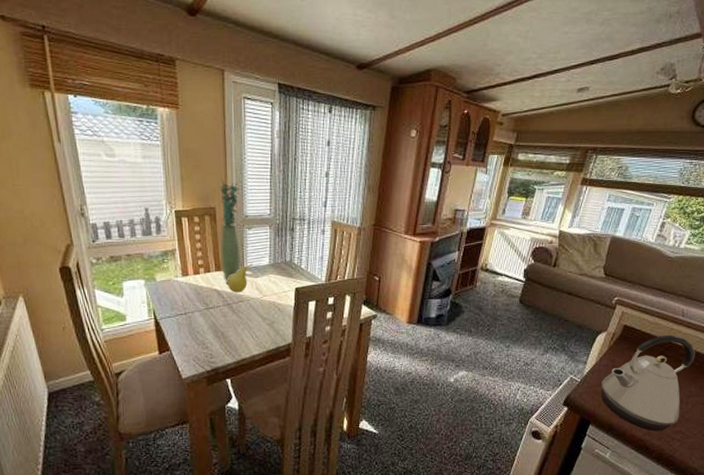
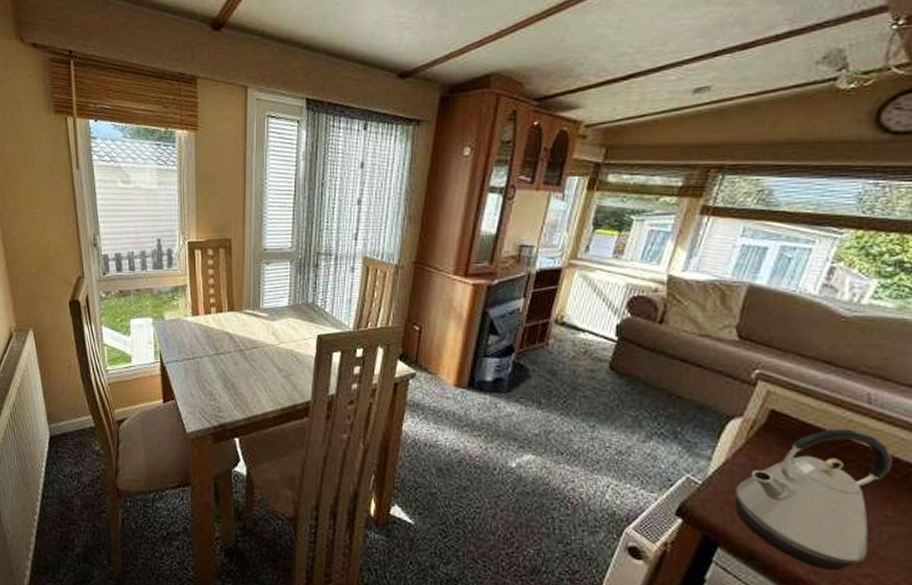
vase: present [219,179,240,284] -> none [234,208,258,327]
fruit: present [228,263,253,293] -> none [241,304,270,337]

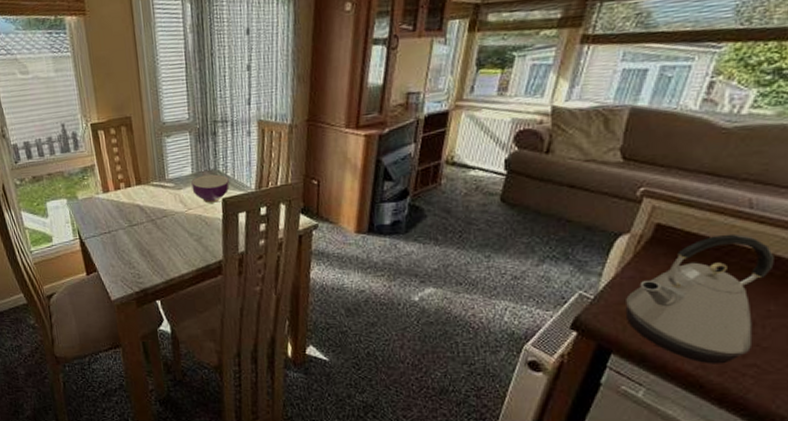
bowl: none [287,308,326,339] -> present [191,174,230,203]

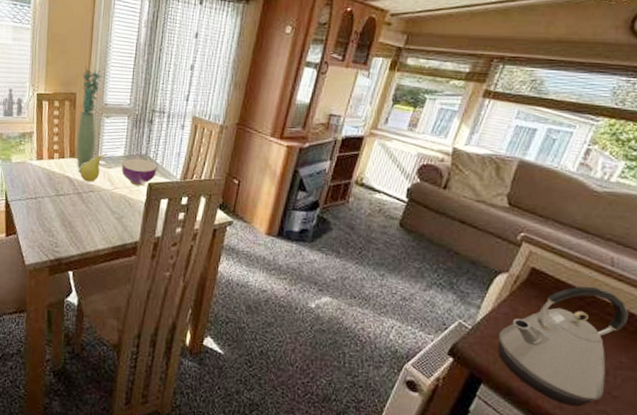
vase: none [133,85,161,199] -> present [76,66,101,173]
fruit: none [149,174,175,207] -> present [80,153,108,182]

